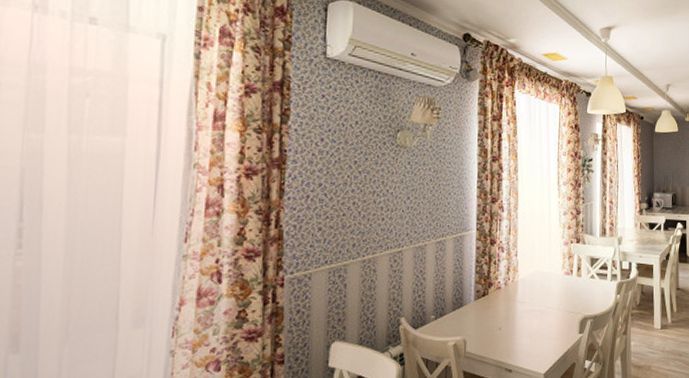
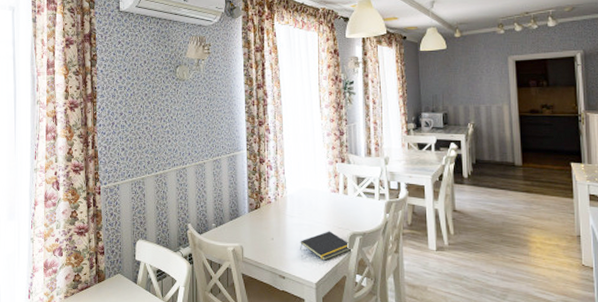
notepad: none [529,316,582,348] -> present [300,231,351,261]

